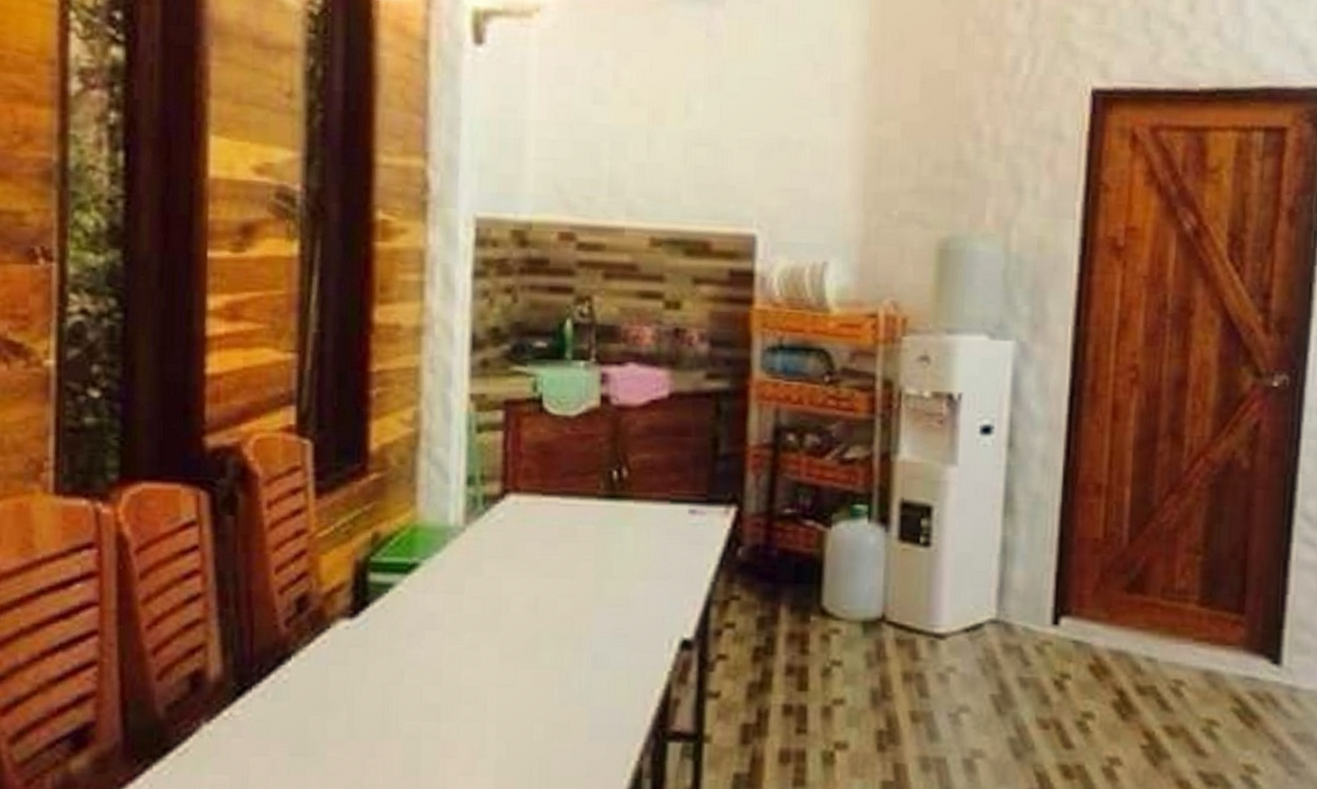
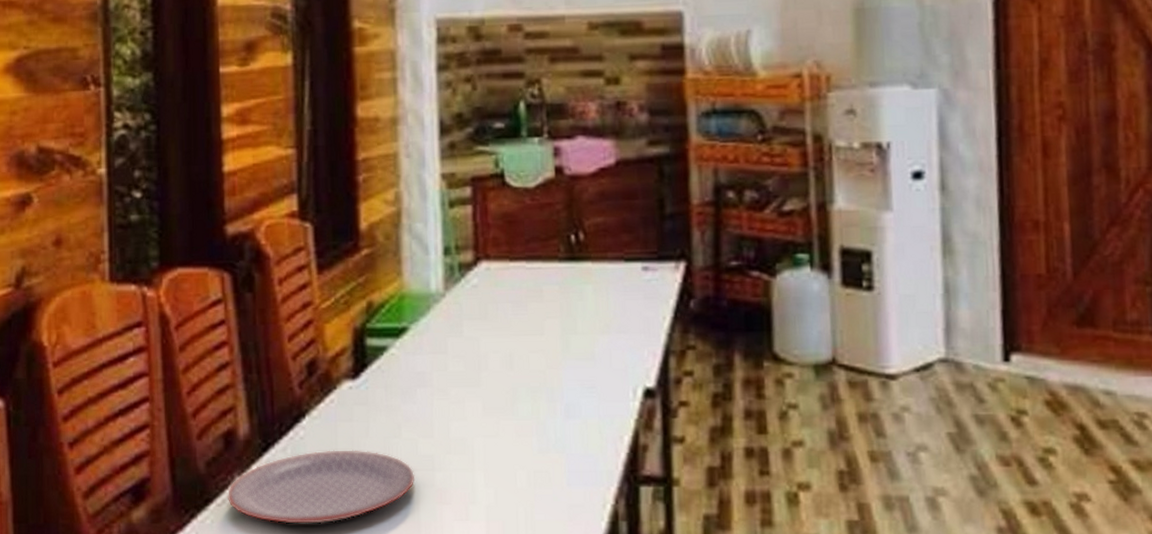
plate: none [190,696,417,777] -> present [227,450,415,524]

